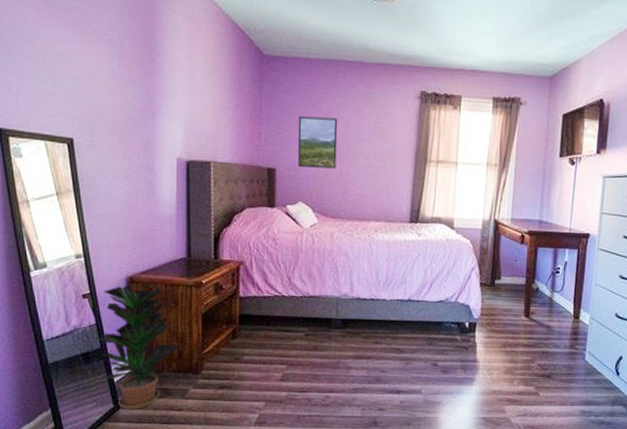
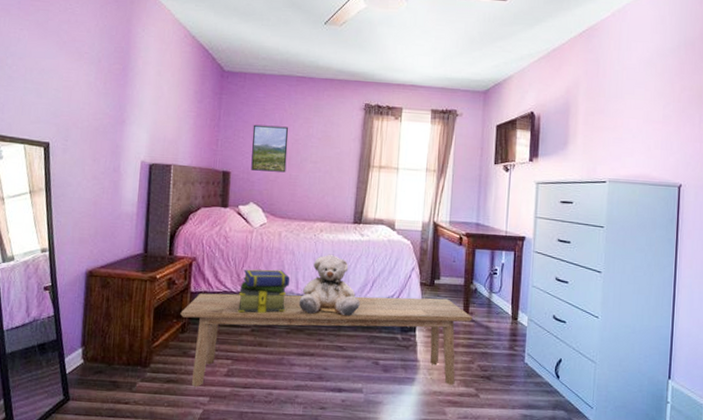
potted plant: present [96,284,179,410] -> none [53,277,130,402]
bench: none [230,297,534,393] -> present [180,293,473,387]
stack of books: none [291,272,345,318] -> present [238,269,290,314]
teddy bear: none [354,255,418,319] -> present [298,254,360,317]

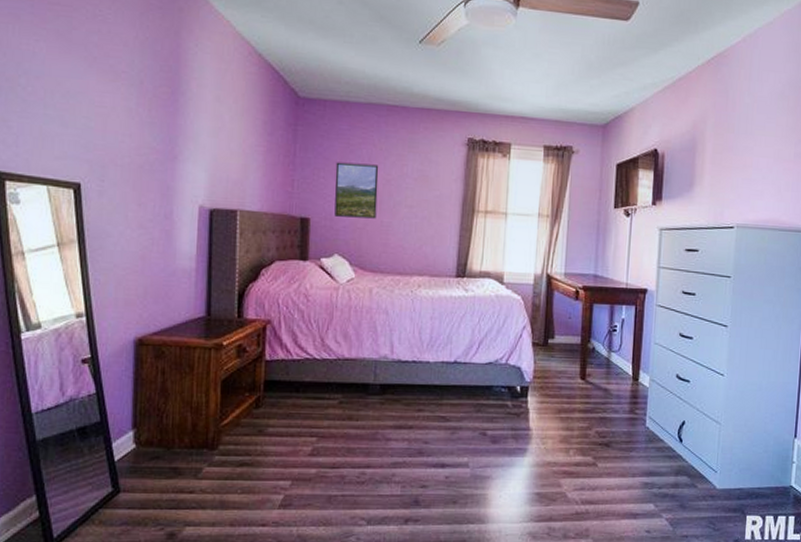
bench: present [180,293,473,387] -> none [253,359,590,470]
stack of books: present [238,269,290,314] -> none [323,332,384,383]
teddy bear: present [298,254,360,317] -> none [394,312,465,383]

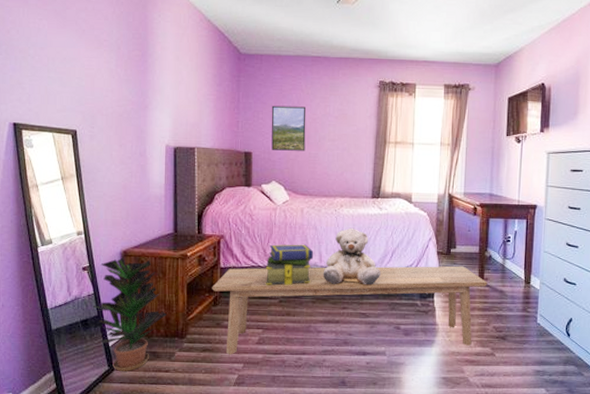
potted plant: none [95,347,193,493] -> present [93,257,167,371]
bench: none [253,359,590,470] -> present [212,266,488,355]
stack of books: none [323,332,384,383] -> present [266,244,314,286]
teddy bear: none [394,312,465,383] -> present [323,227,381,286]

